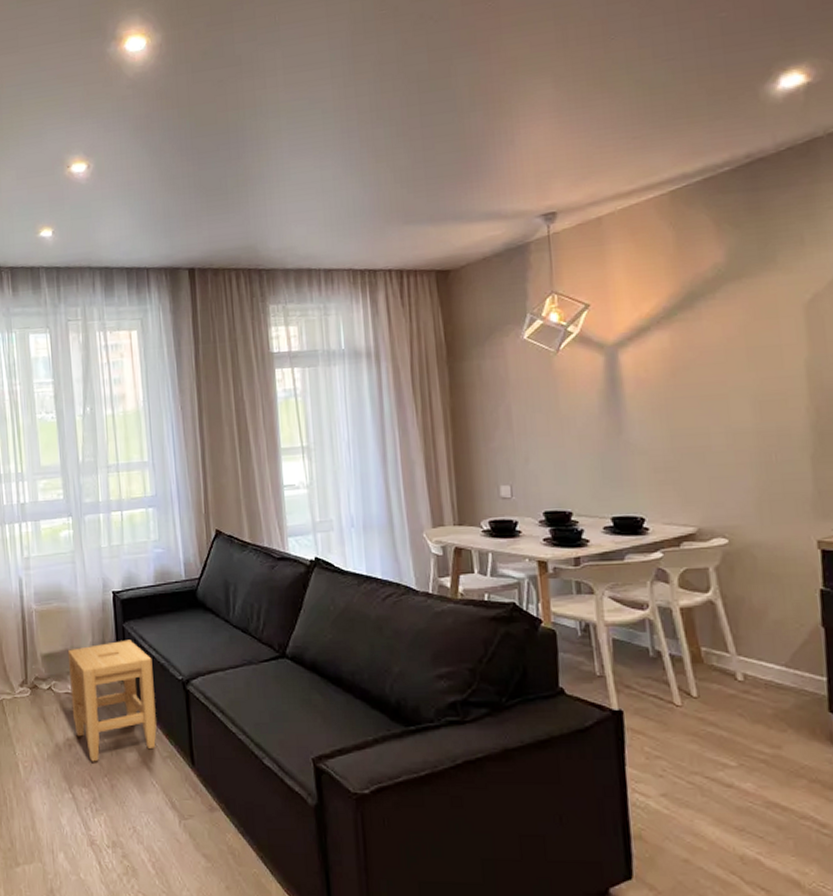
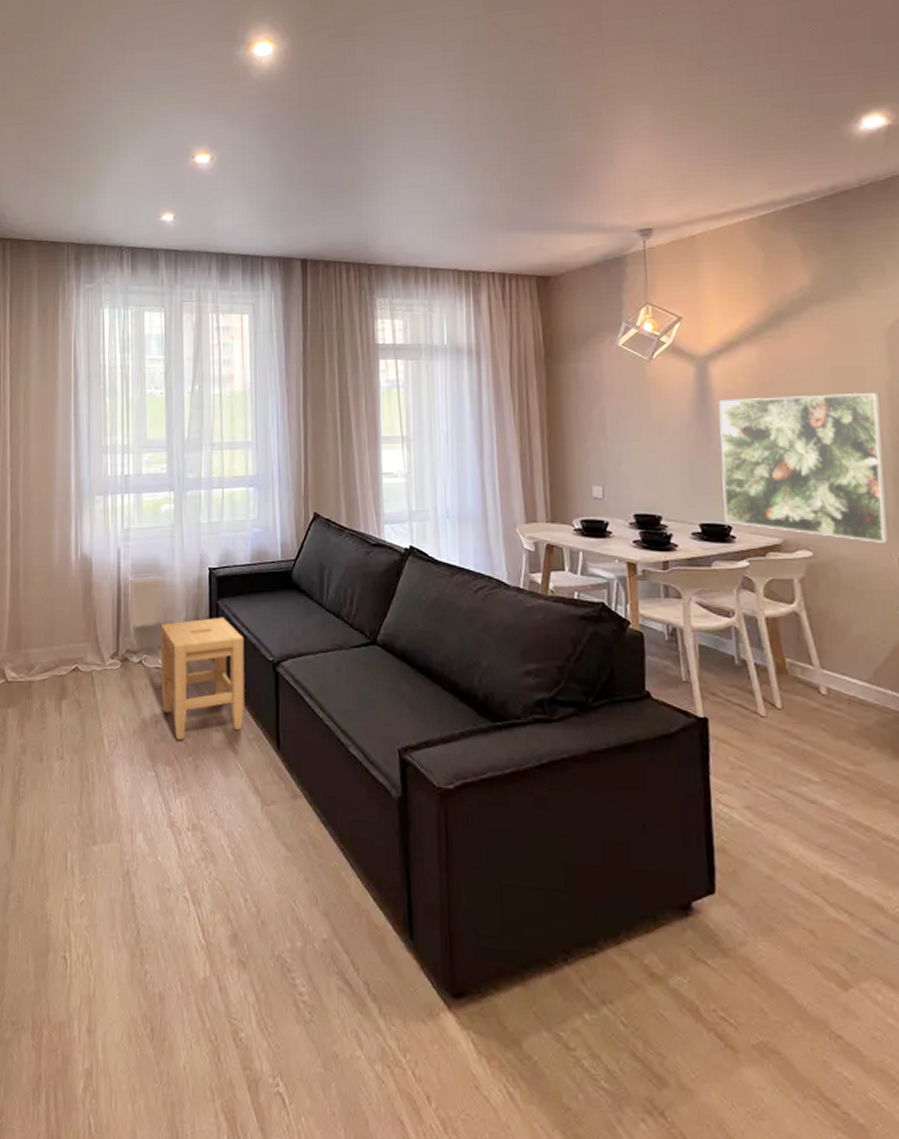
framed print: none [629,372,807,526] -> present [718,393,889,543]

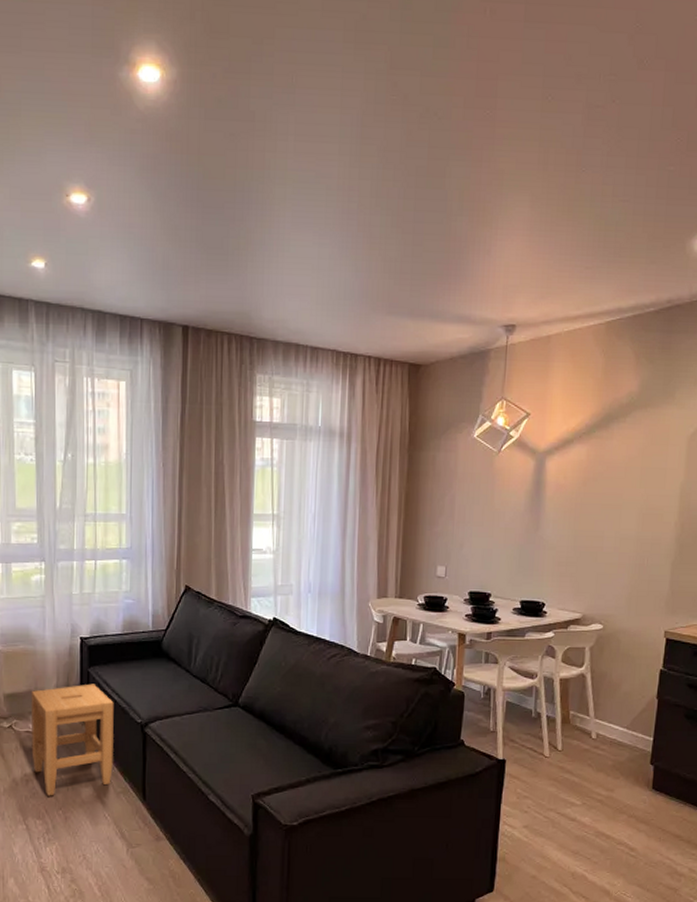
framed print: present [718,393,889,543] -> none [541,491,674,618]

